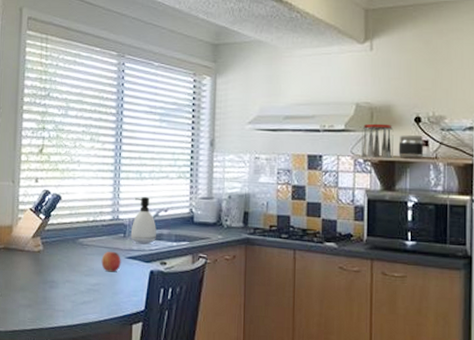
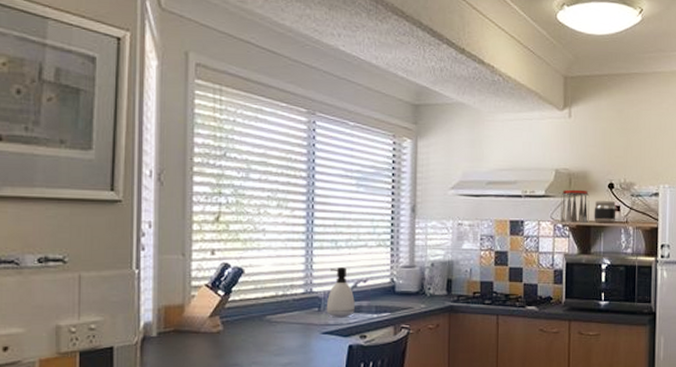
fruit: present [101,251,121,272] -> none [293,327,316,350]

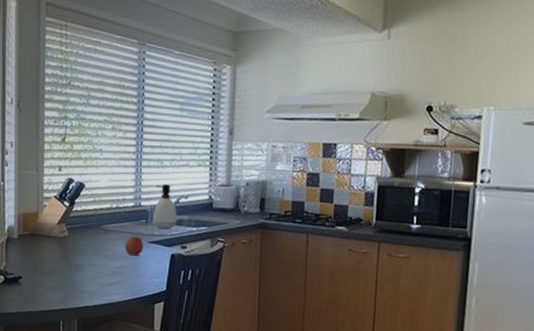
fruit: none [293,327,316,350] -> present [124,236,144,256]
jar: present [559,189,590,224] -> none [373,112,406,147]
jar: present [594,201,616,224] -> none [409,124,434,147]

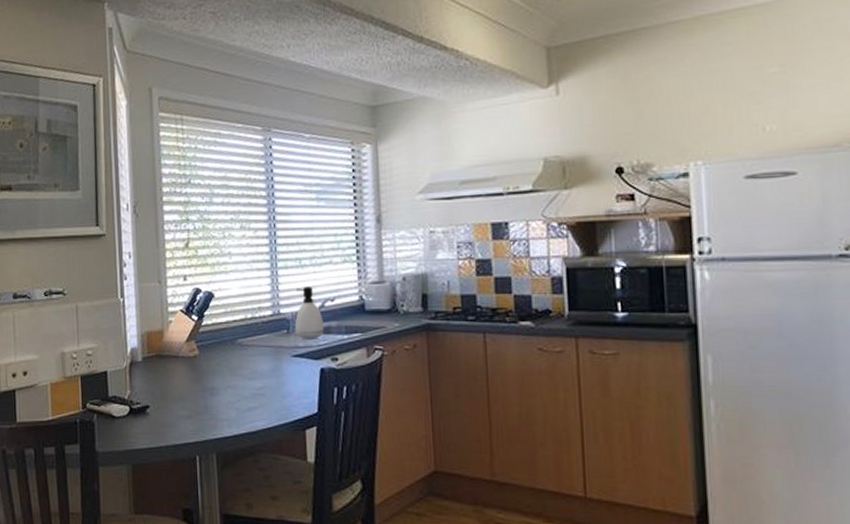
fruit: present [124,236,144,256] -> none [264,350,287,373]

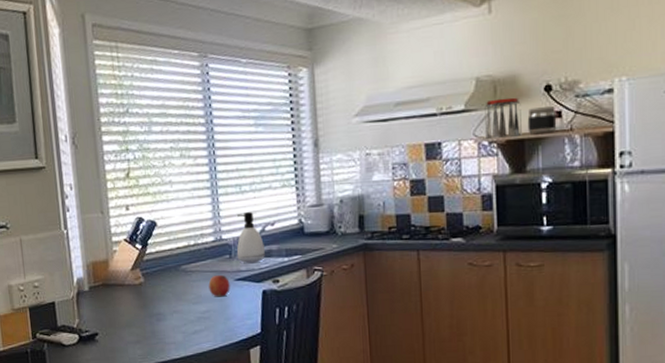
fruit: none [264,350,287,373] -> present [208,274,230,297]
jar: none [553,178,593,221] -> present [484,97,522,140]
jar: none [598,189,630,218] -> present [527,106,557,135]

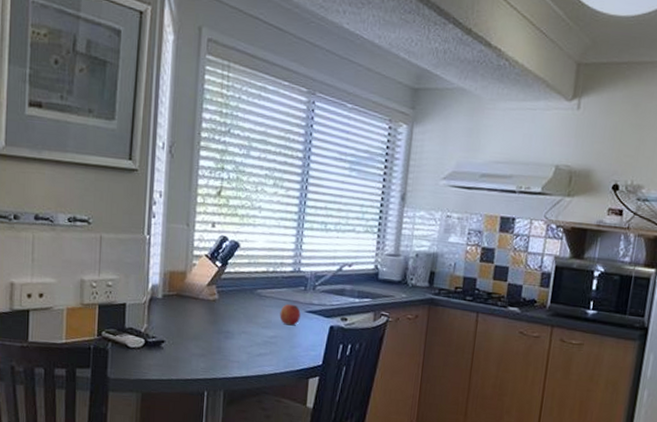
soap dispenser: present [236,212,265,264] -> none [311,250,339,299]
jar: present [484,97,522,140] -> none [553,188,590,227]
jar: present [527,106,557,135] -> none [591,202,618,229]

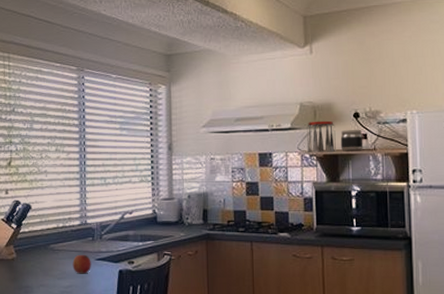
jar: none [553,188,590,227] -> present [306,120,336,153]
jar: none [591,202,618,229] -> present [340,130,364,152]

